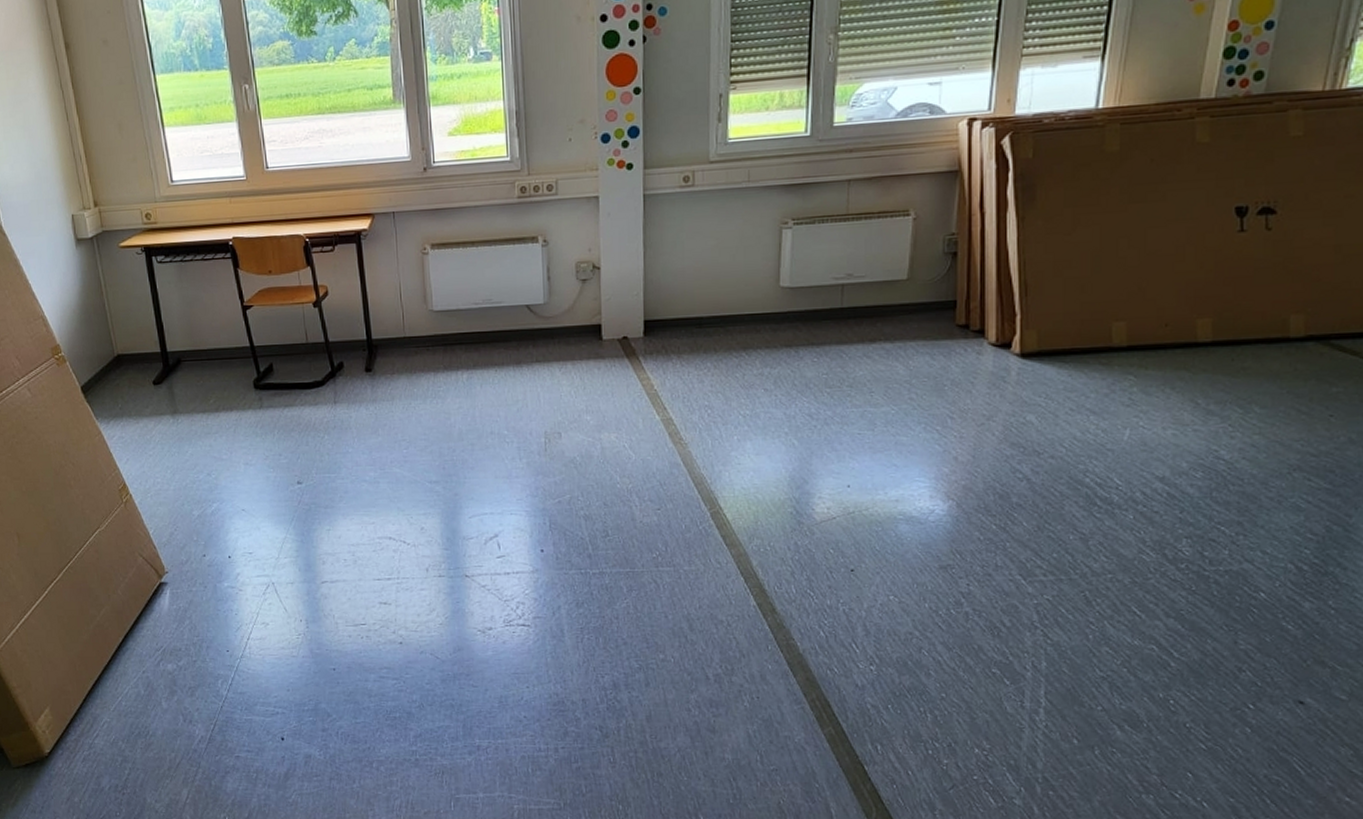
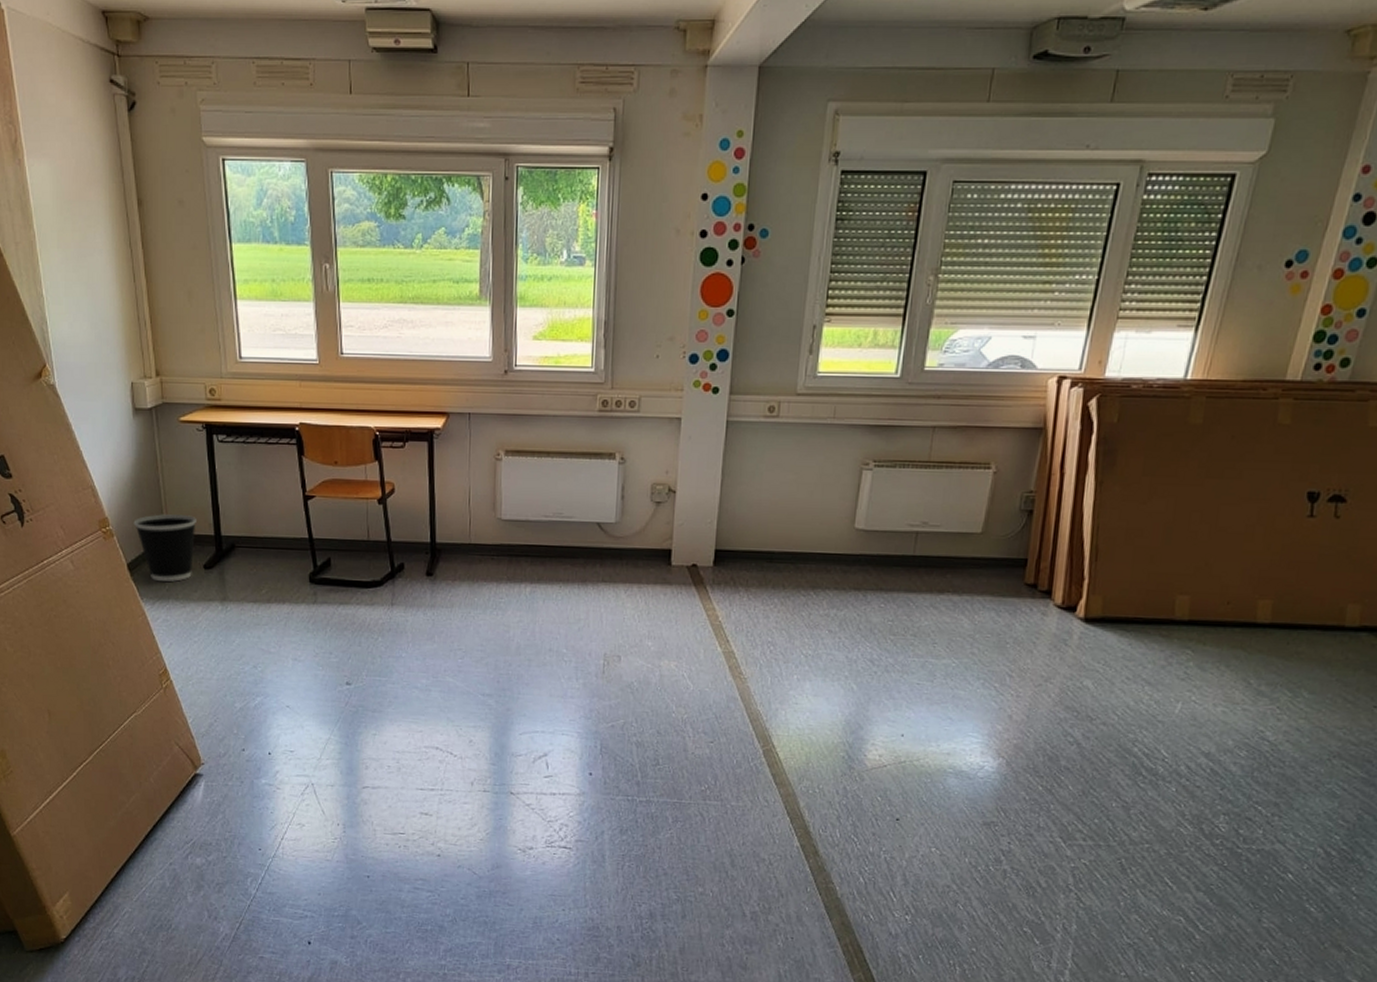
wastebasket: none [83,335,143,400] -> present [133,514,196,582]

